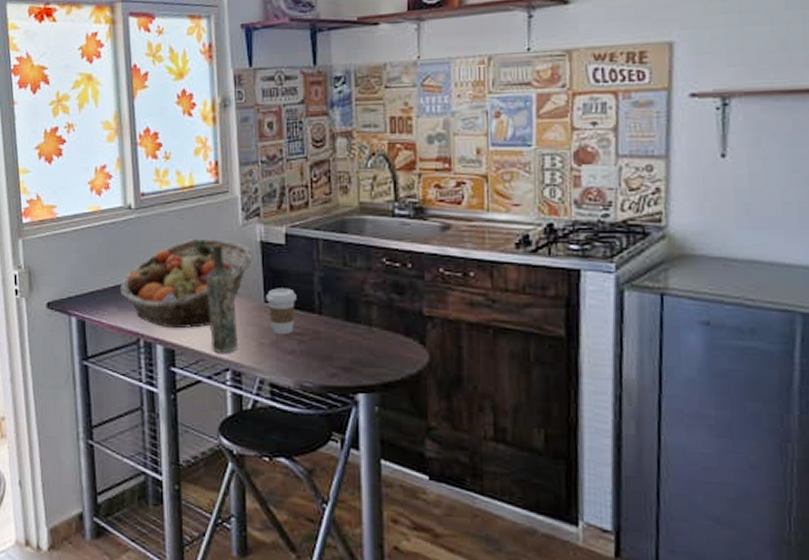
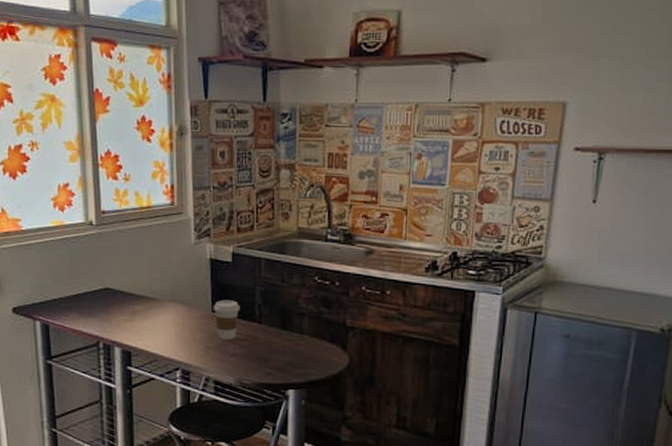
fruit basket: present [119,238,253,329] -> none [81,254,204,334]
bottle: present [206,242,238,353] -> none [160,258,187,355]

